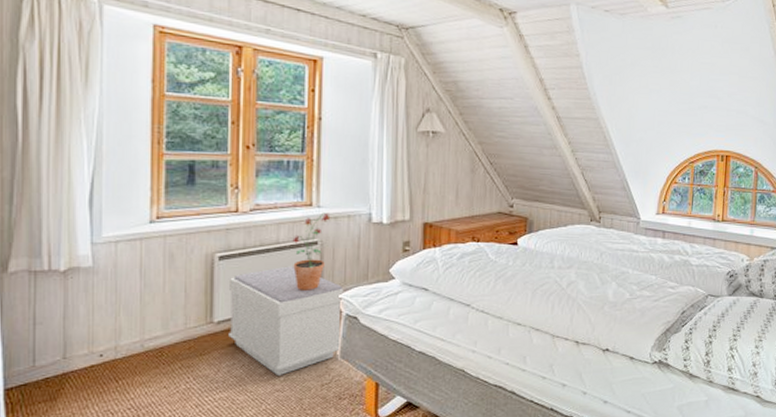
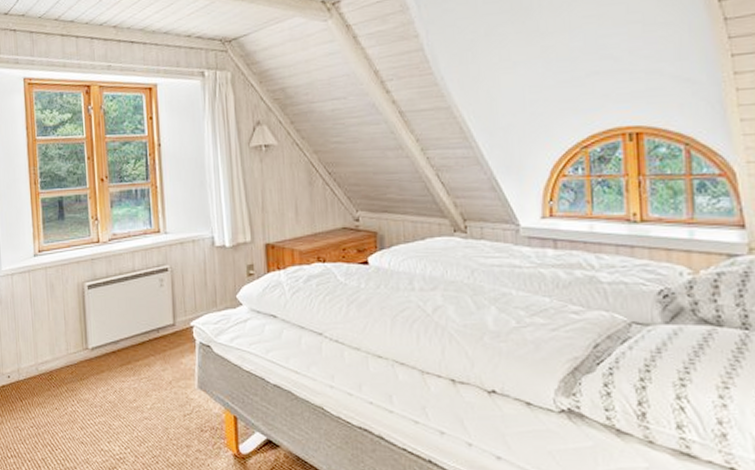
bench: present [228,266,344,375] -> none [97,293,199,403]
potted plant: present [292,212,332,290] -> none [146,238,179,318]

